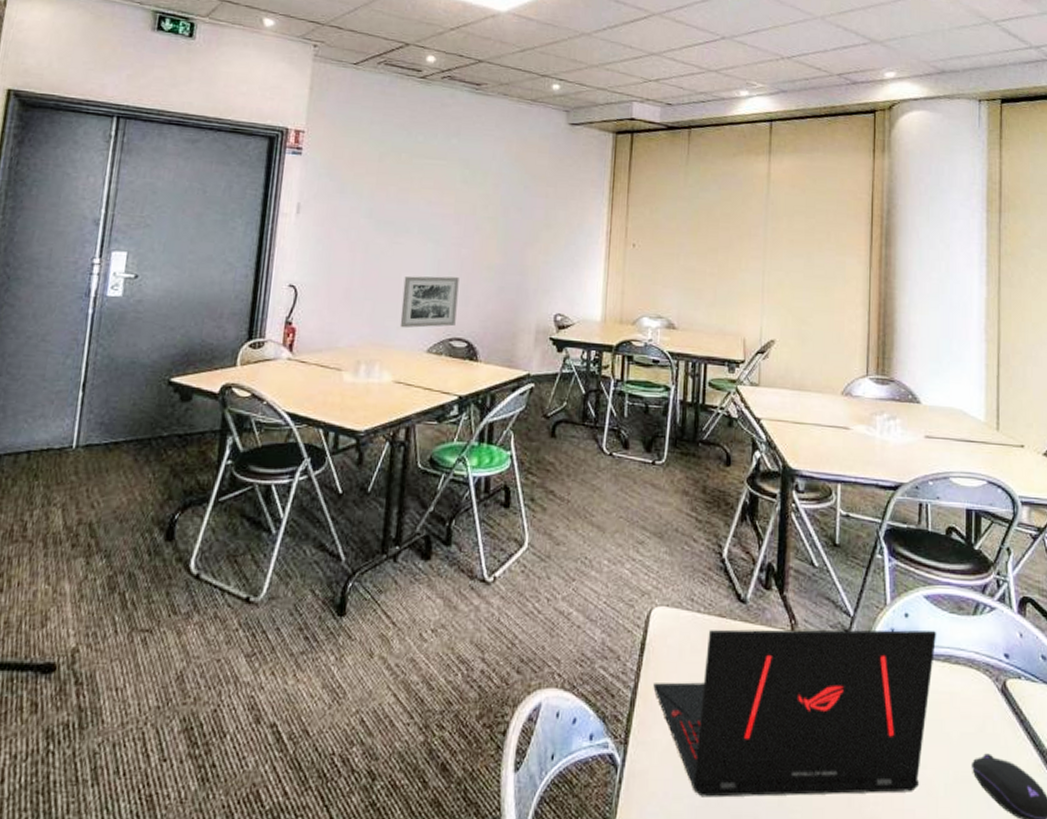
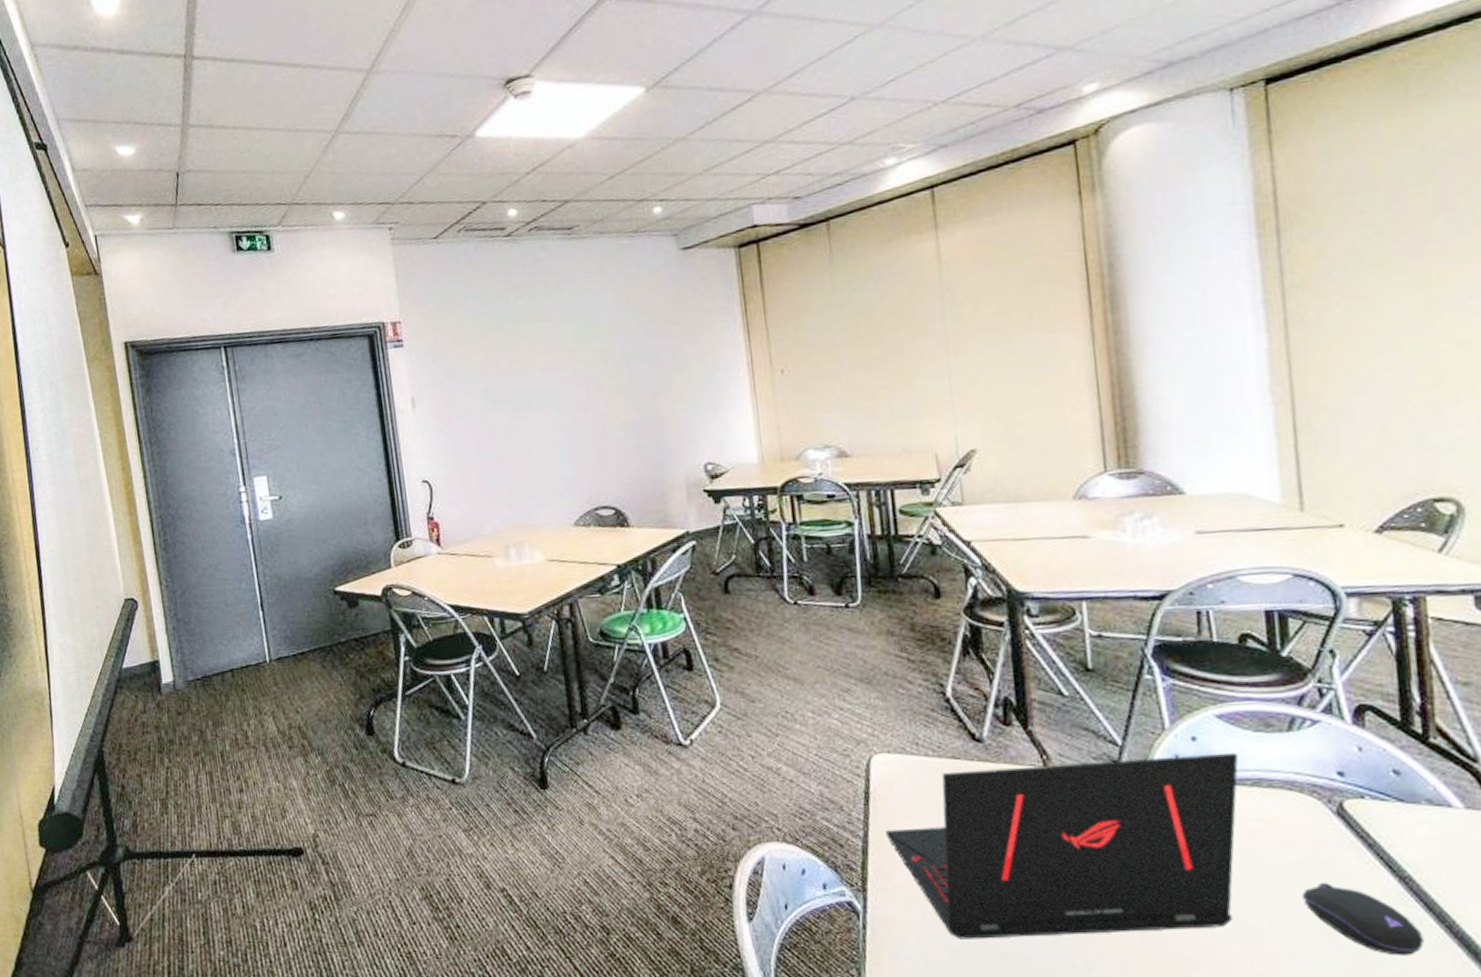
wall art: present [399,276,459,328] -> none [534,443,598,505]

